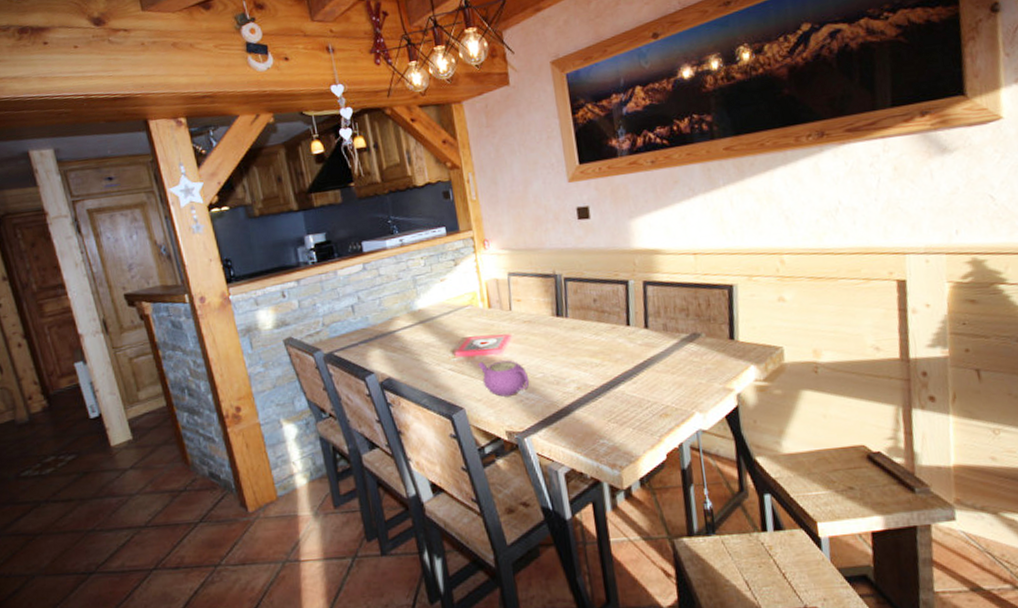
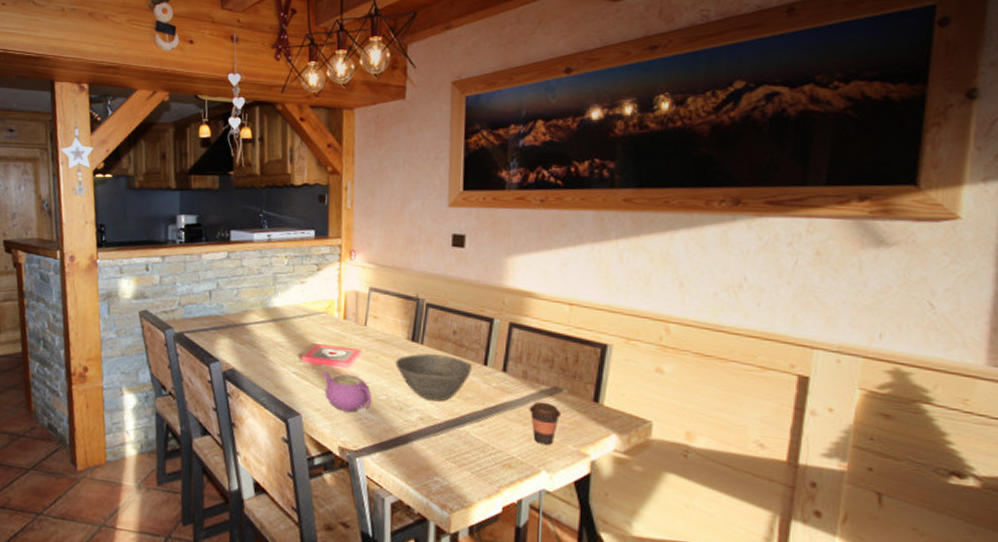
bowl: none [545,323,617,370] -> present [395,353,472,402]
coffee cup: none [674,348,704,389] -> present [529,401,562,445]

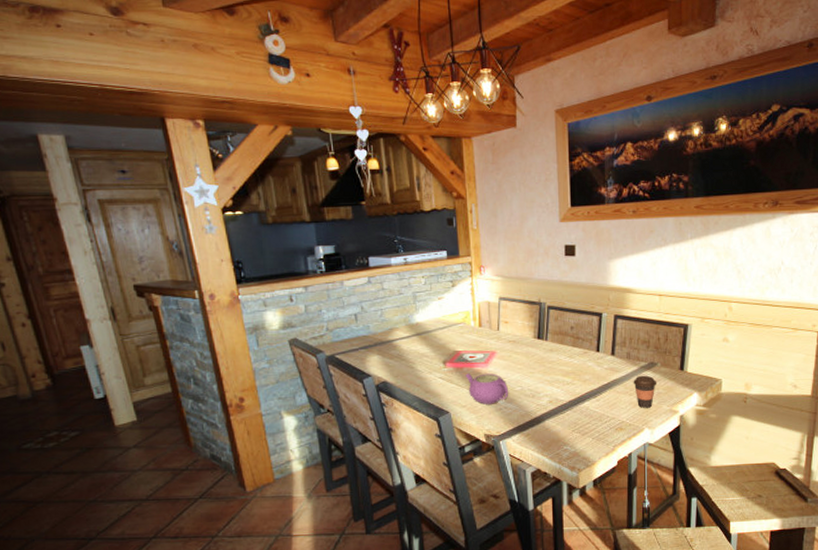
bowl: present [395,353,472,402] -> none [526,347,587,386]

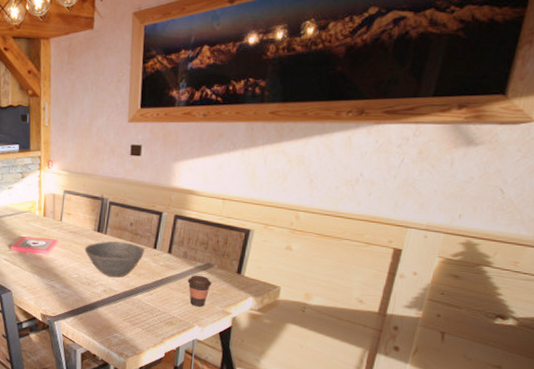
teapot: present [465,373,509,405] -> none [27,257,67,288]
bowl: none [526,347,587,386] -> present [84,241,144,278]

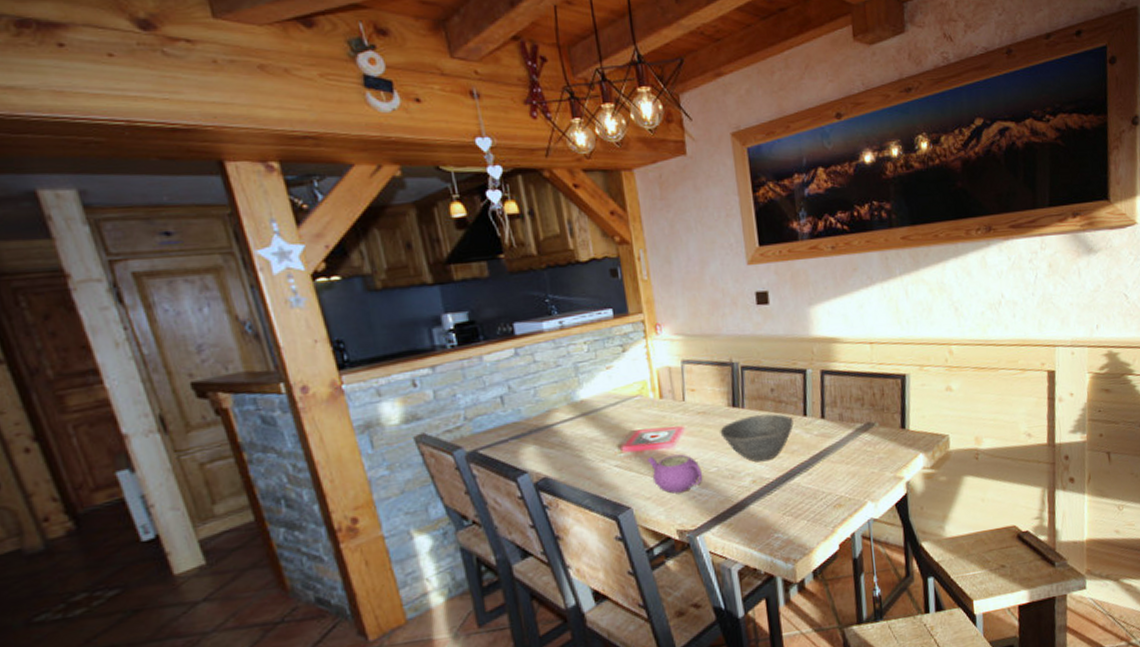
teapot: none [27,257,67,288] -> present [647,454,703,494]
coffee cup: present [187,275,212,307] -> none [849,438,877,478]

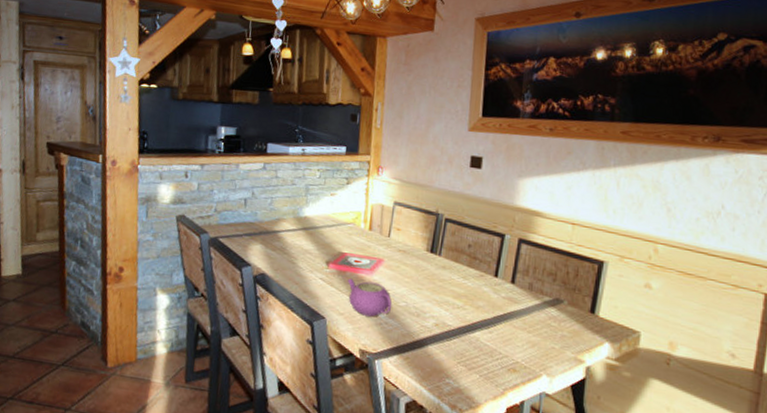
bowl: present [720,414,794,462] -> none [415,264,484,309]

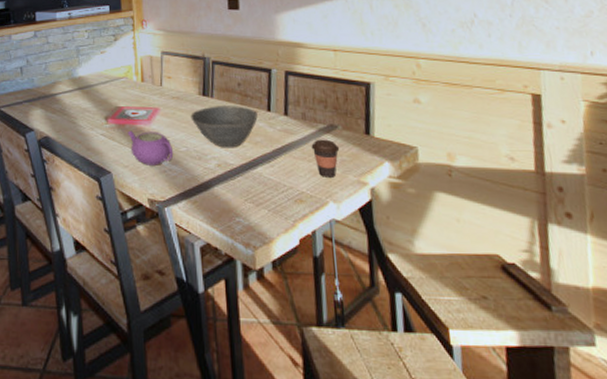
bowl: none [415,264,484,309] -> present [190,105,258,148]
coffee cup: none [533,311,562,352] -> present [311,139,340,177]

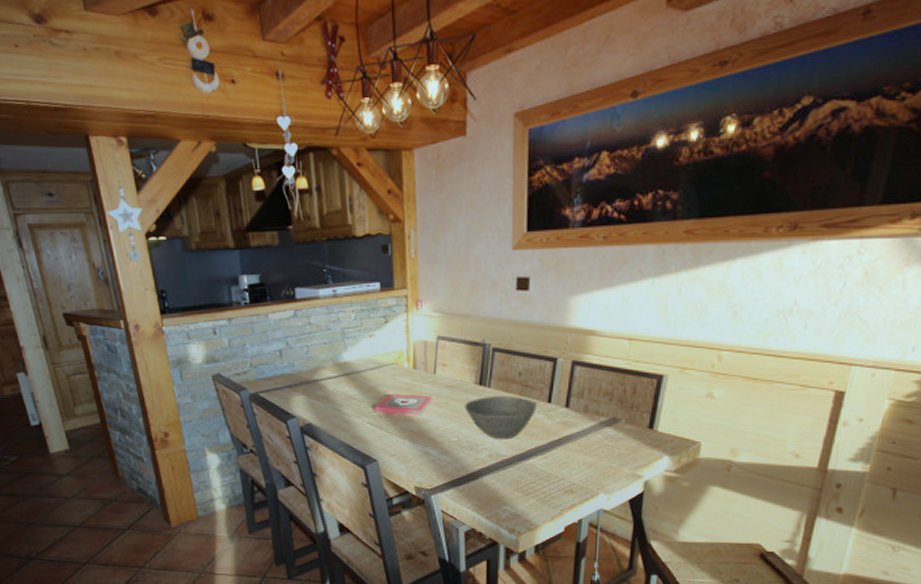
teapot: present [127,130,174,166] -> none [396,419,444,455]
coffee cup: present [311,139,340,177] -> none [589,432,619,470]

